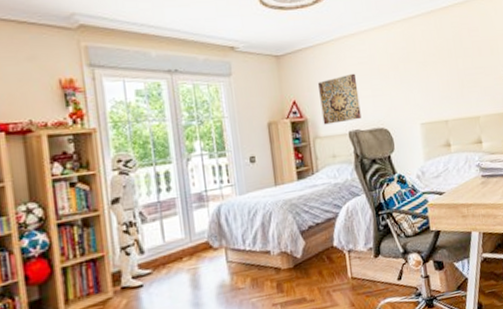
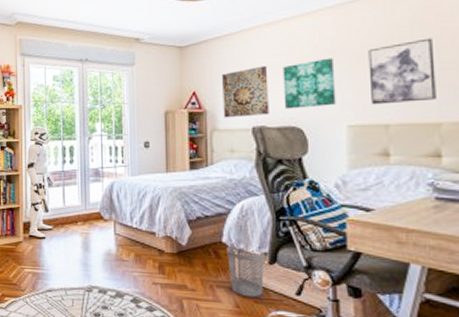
wastebasket: none [338,247,372,294] -> present [227,245,265,298]
wall art: none [368,65,411,113] -> present [283,57,336,109]
wall art: none [428,49,475,105] -> present [368,38,436,105]

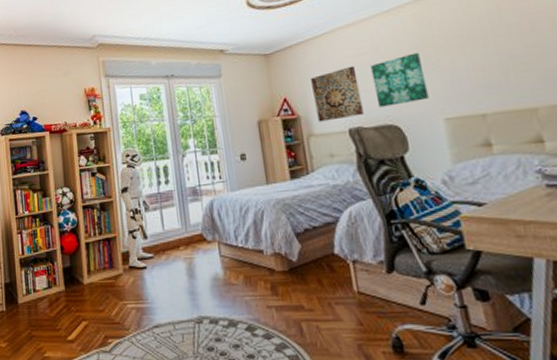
wastebasket: present [227,245,265,298] -> none [340,256,386,313]
wall art: present [368,38,436,105] -> none [452,25,528,96]

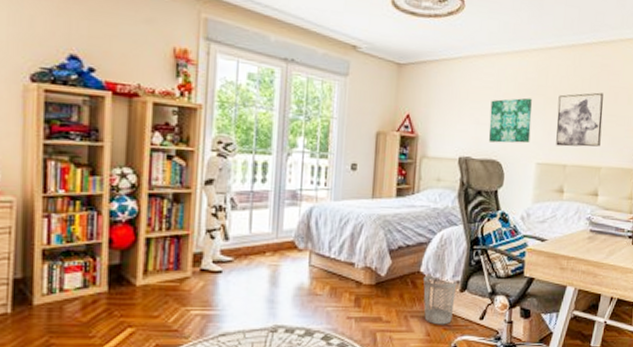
wall art: present [311,66,364,122] -> none [434,96,478,147]
wastebasket: none [340,256,386,313] -> present [423,275,458,325]
wall art: none [452,25,528,96] -> present [556,92,604,147]

